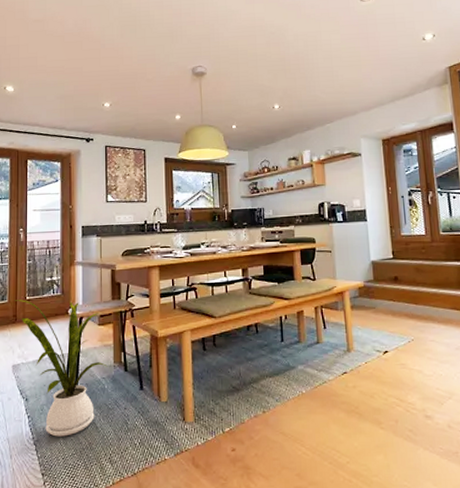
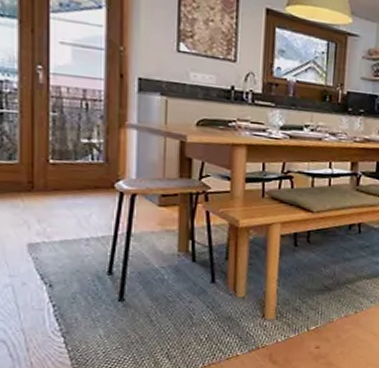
house plant: present [14,300,108,437] -> none [30,162,169,329]

